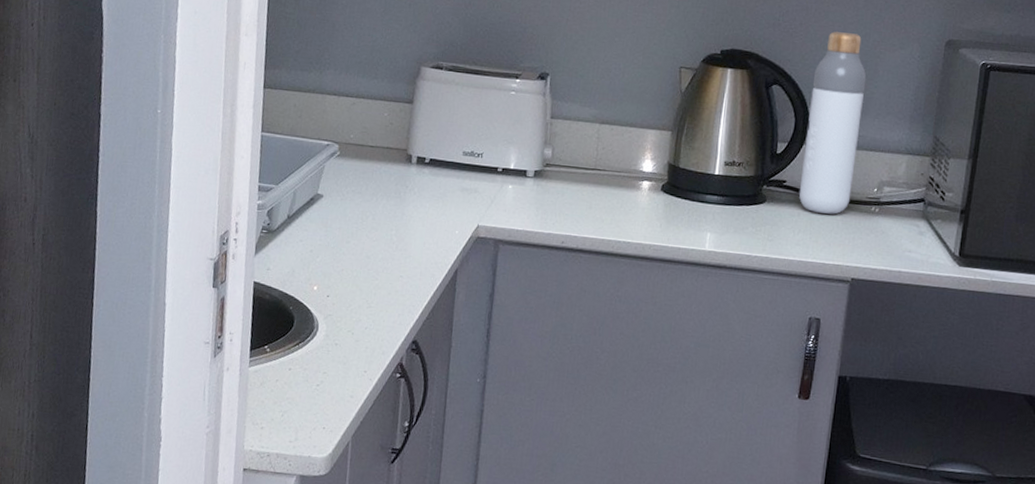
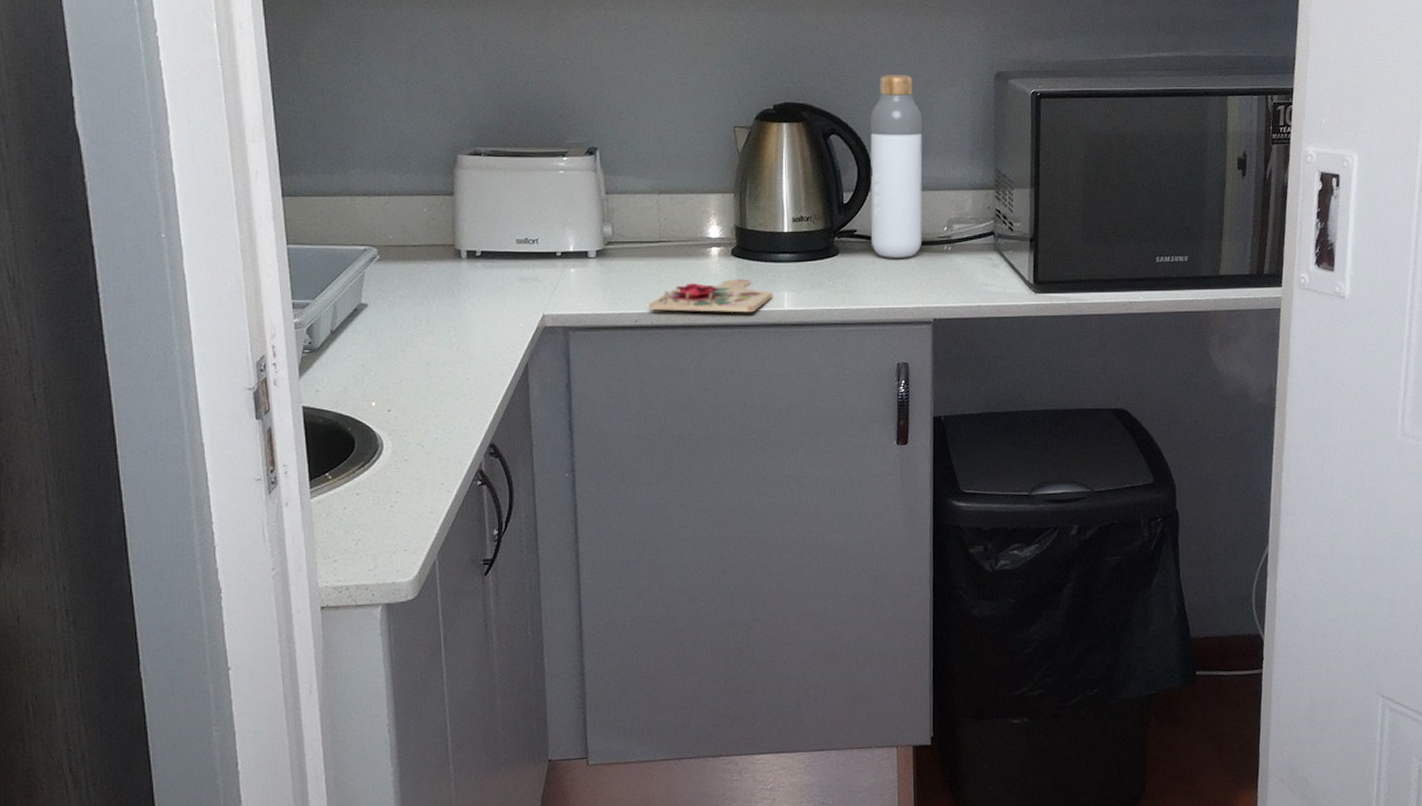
cutting board: none [576,212,696,249] -> present [648,279,773,313]

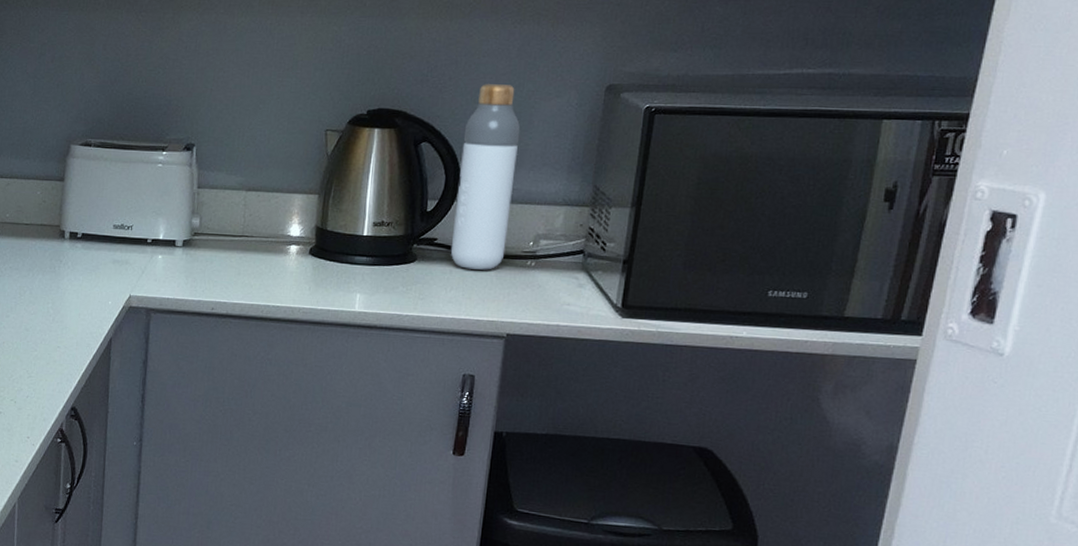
cutting board: present [648,279,773,313] -> none [225,277,345,311]

